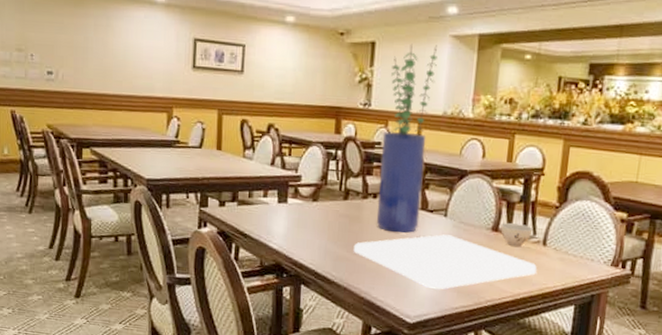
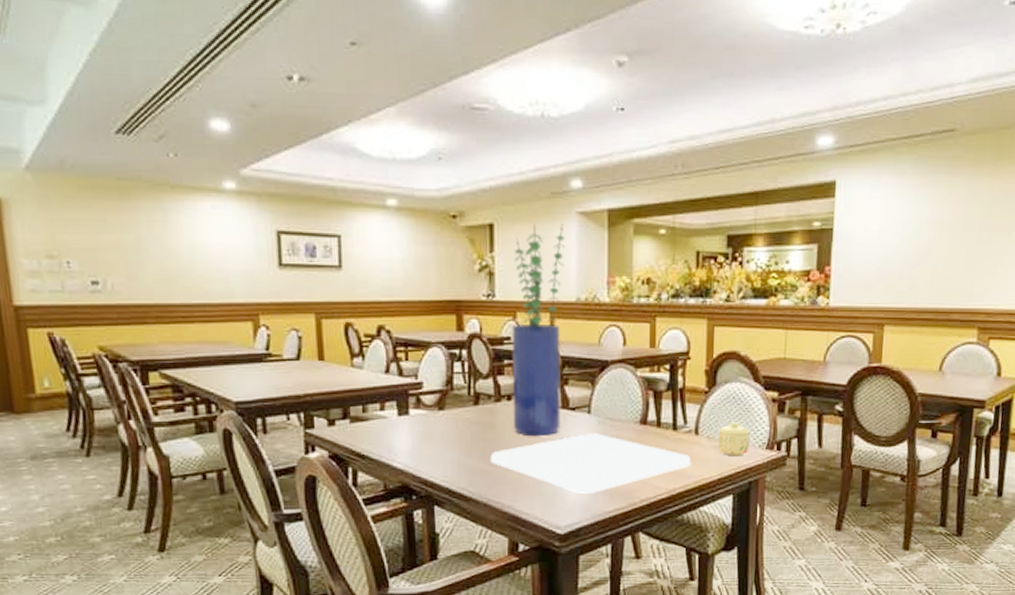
teacup: present [500,223,533,247] -> none [649,414,683,439]
sugar bowl: none [563,237,598,270] -> present [717,422,751,457]

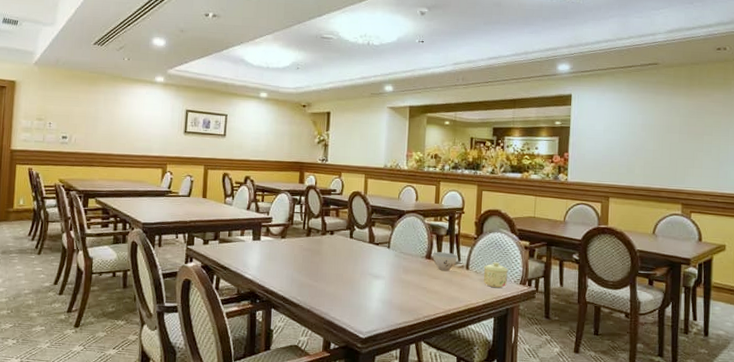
placemat: present [490,433,691,493] -> none [315,263,463,308]
vase: present [511,223,565,435] -> none [333,113,378,262]
teacup: none [649,414,683,439] -> present [432,252,458,271]

